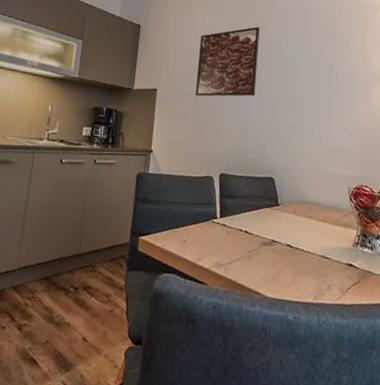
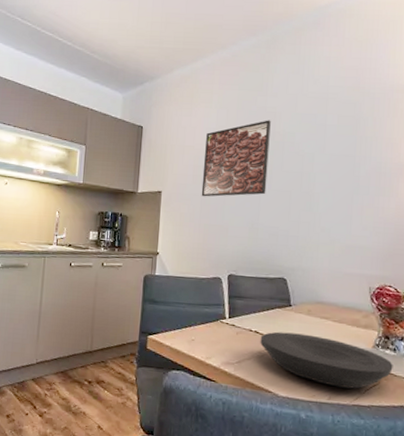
plate: none [250,231,371,288] -> present [260,331,393,389]

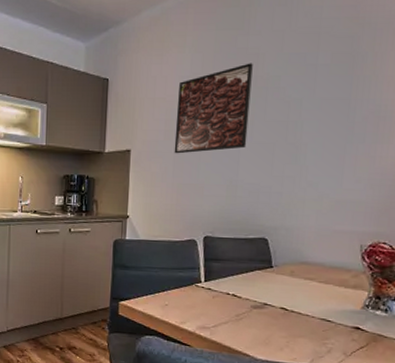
plate: present [260,331,393,389] -> none [238,294,384,351]

